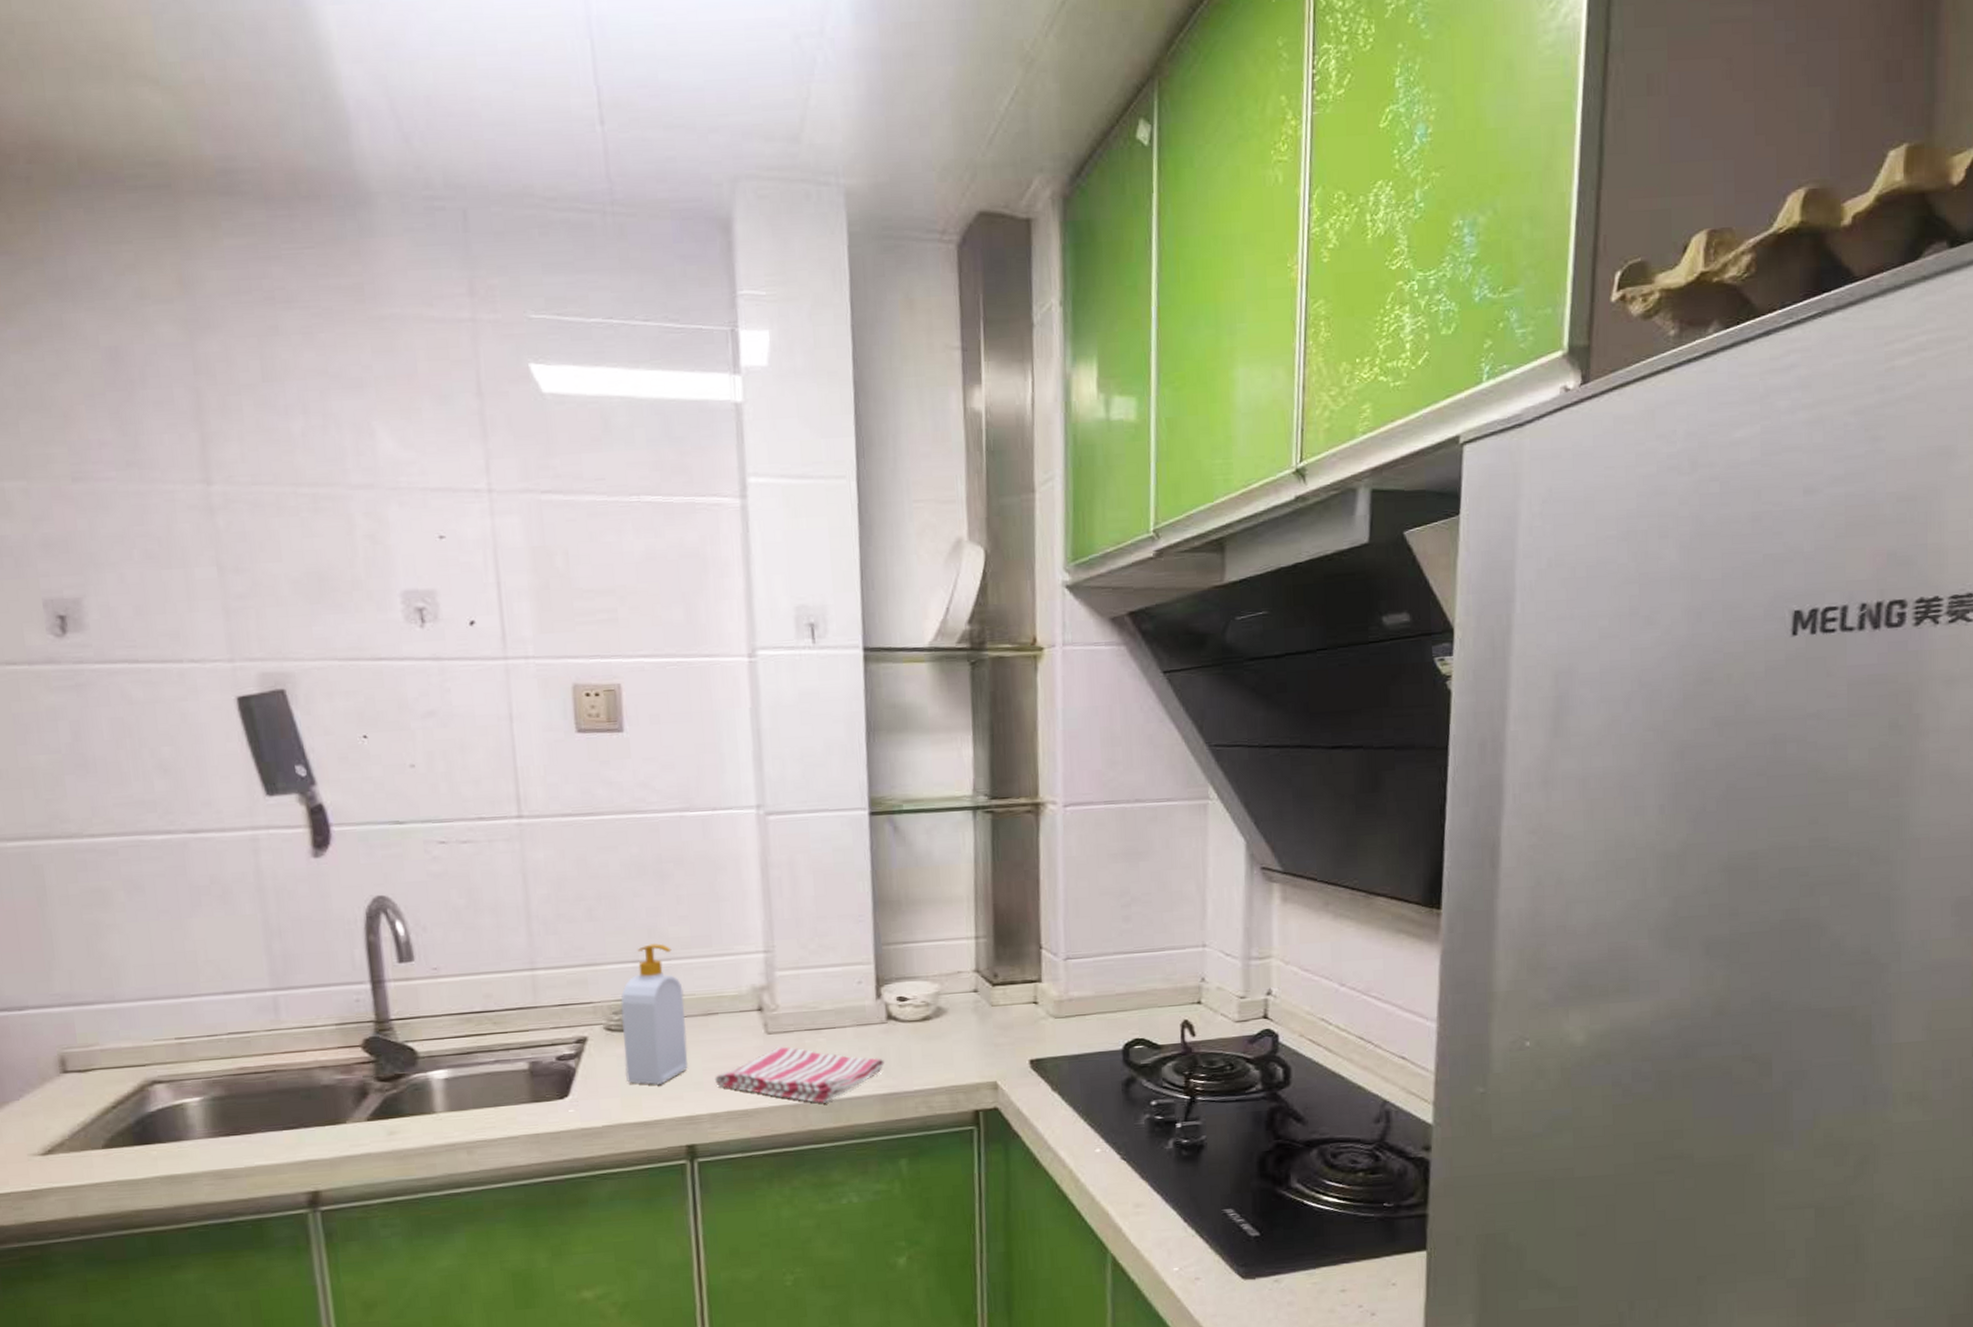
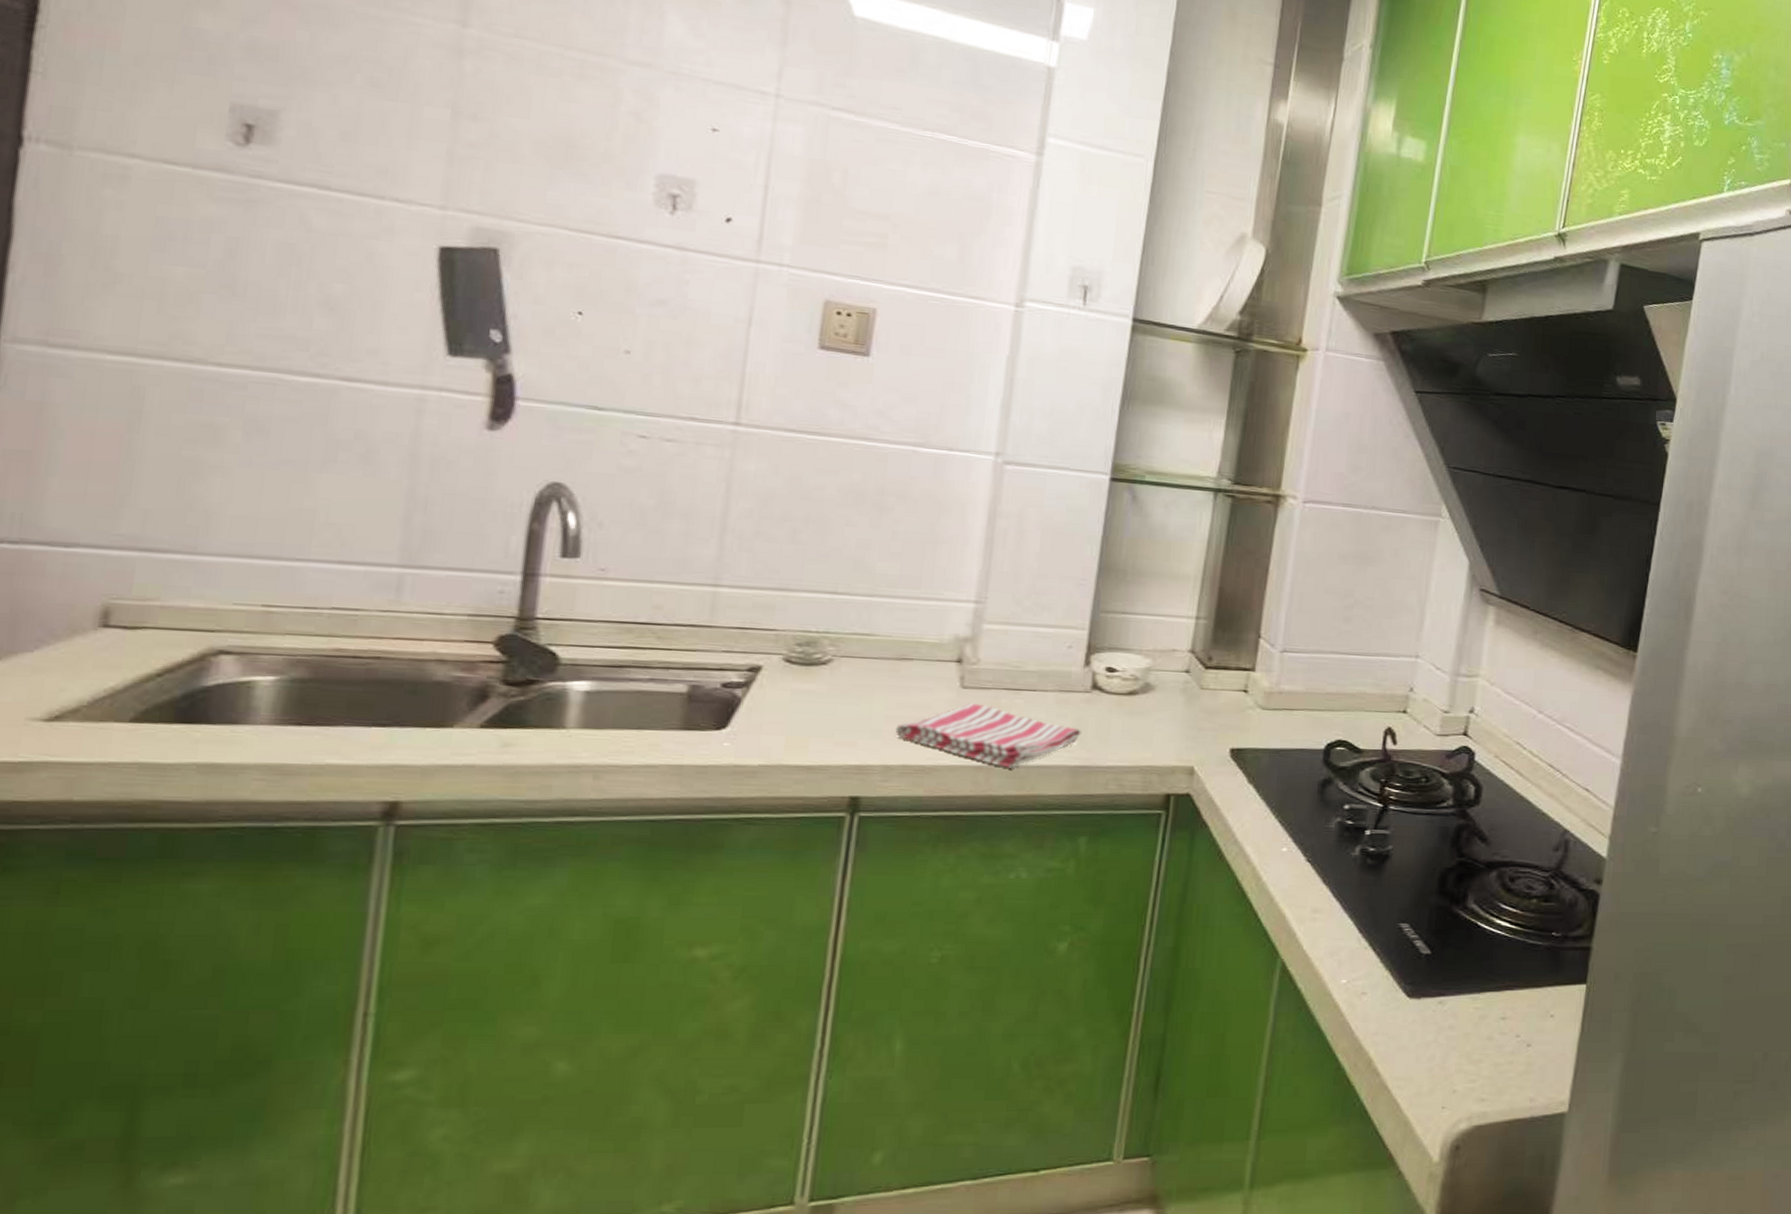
soap bottle: present [620,943,688,1086] -> none [797,577,880,728]

